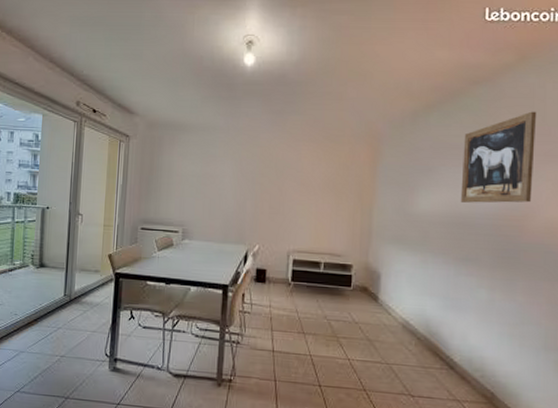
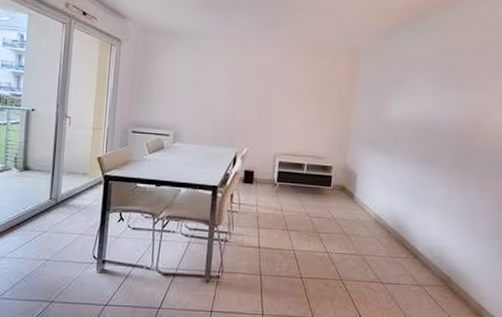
wall art: present [460,111,536,203] -> none [426,33,488,112]

